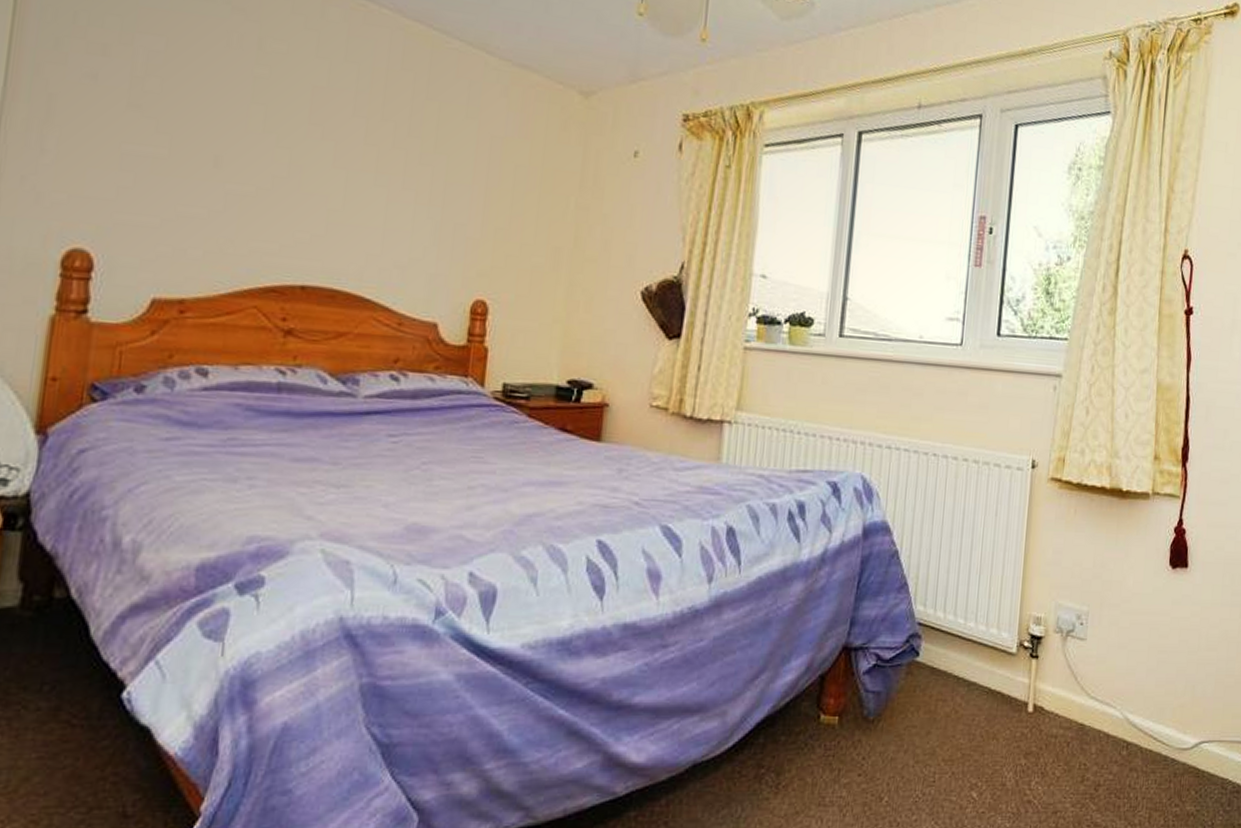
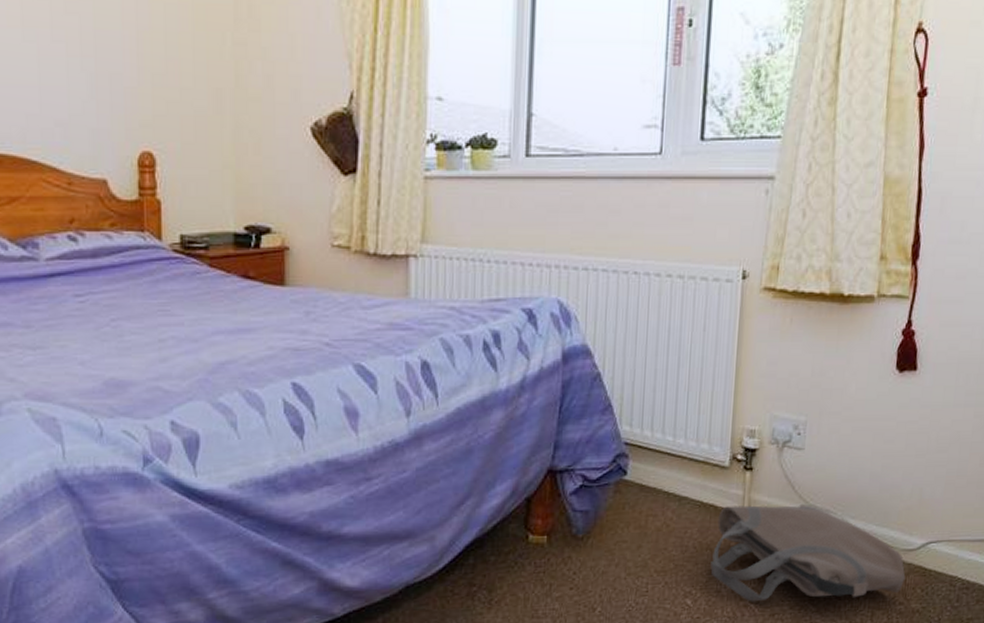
tote bag: none [996,694,1181,798] -> present [710,503,906,602]

